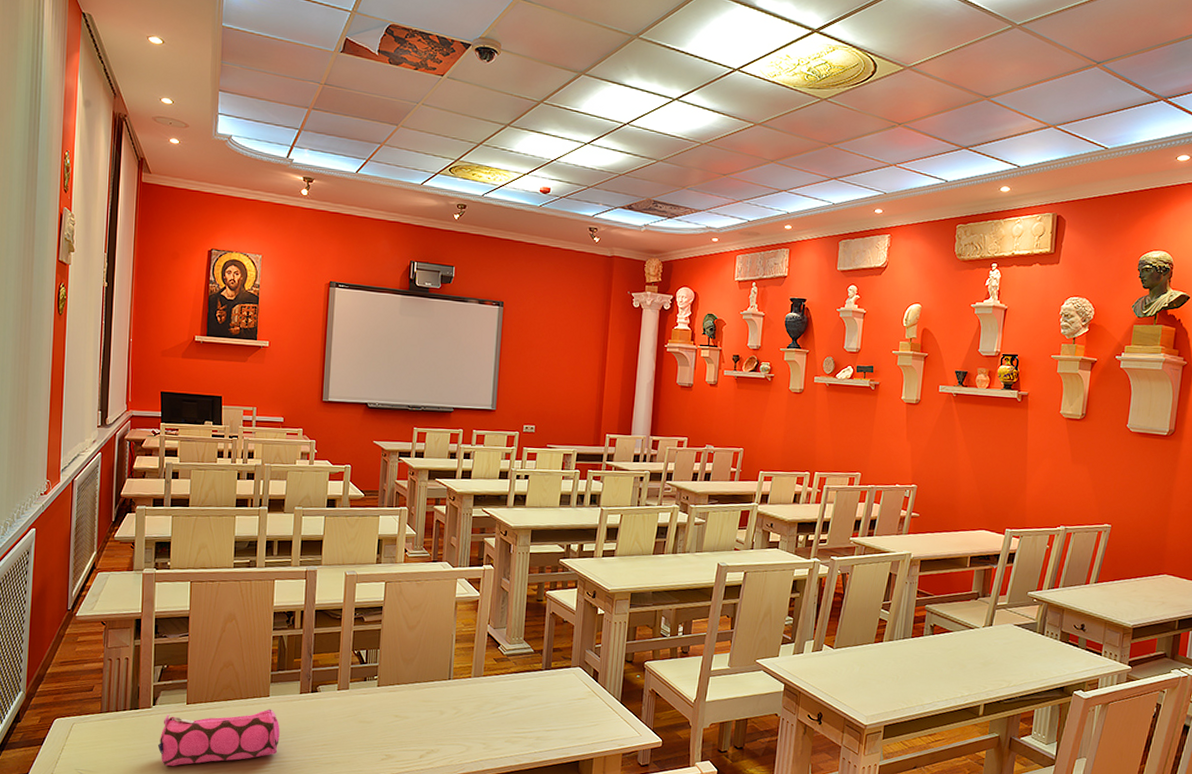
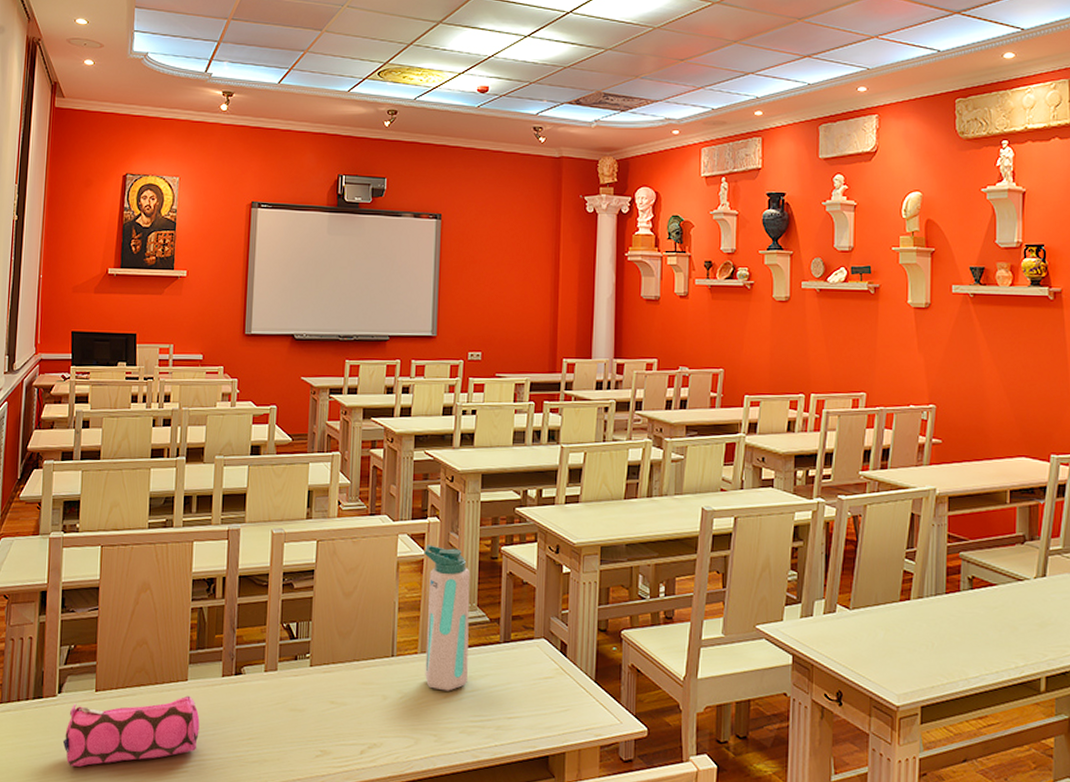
water bottle: none [477,588,519,709] -> present [424,544,470,691]

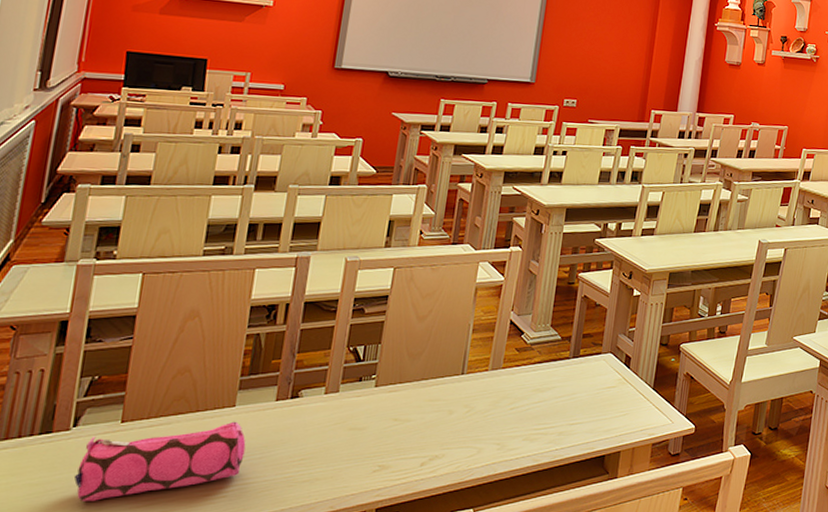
water bottle: present [424,544,470,691] -> none [493,271,547,404]

